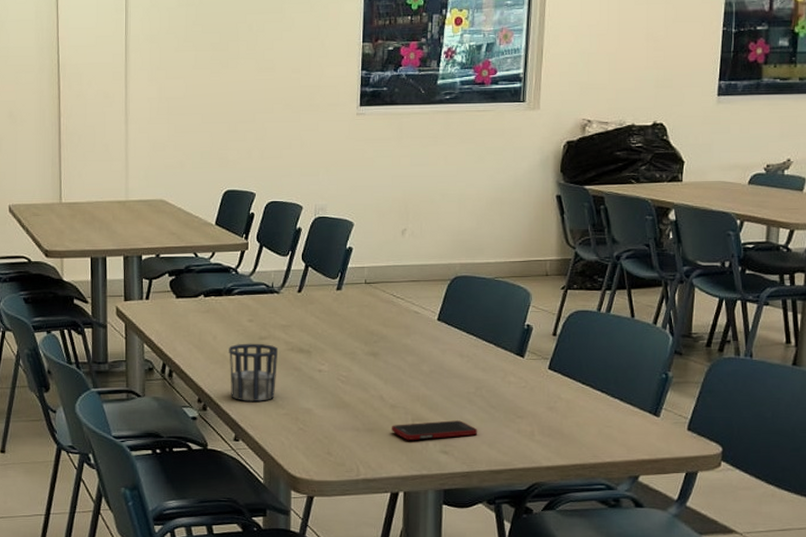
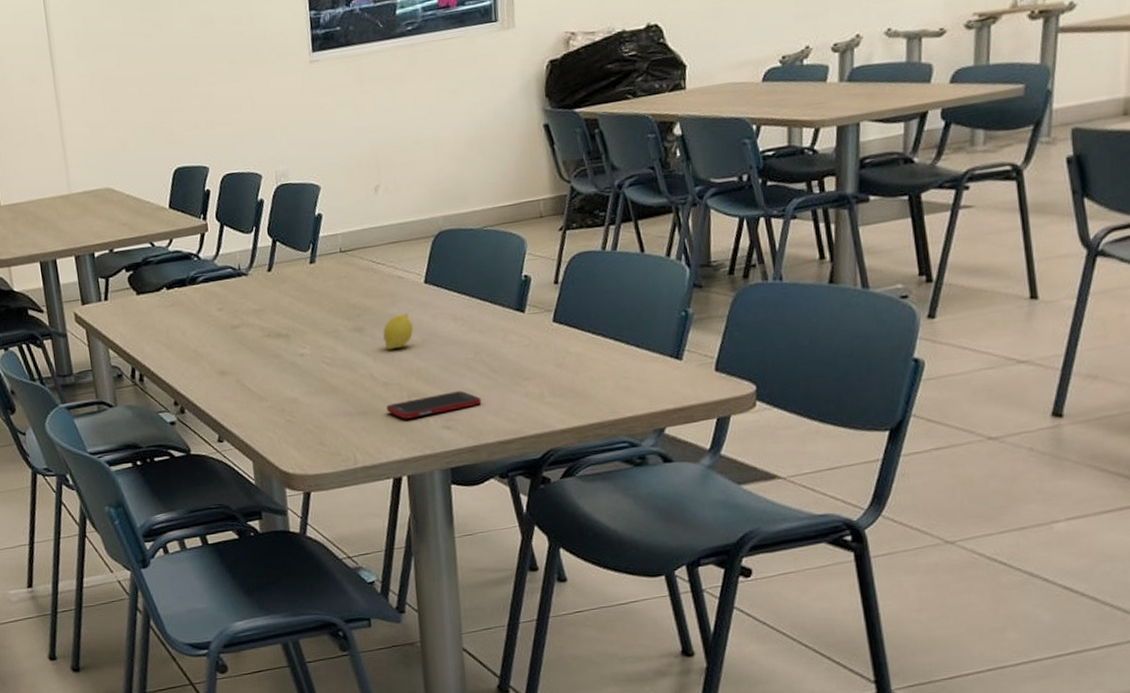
cup: present [229,343,279,401] -> none [200,333,256,399]
fruit: none [396,345,423,376] -> present [383,313,414,350]

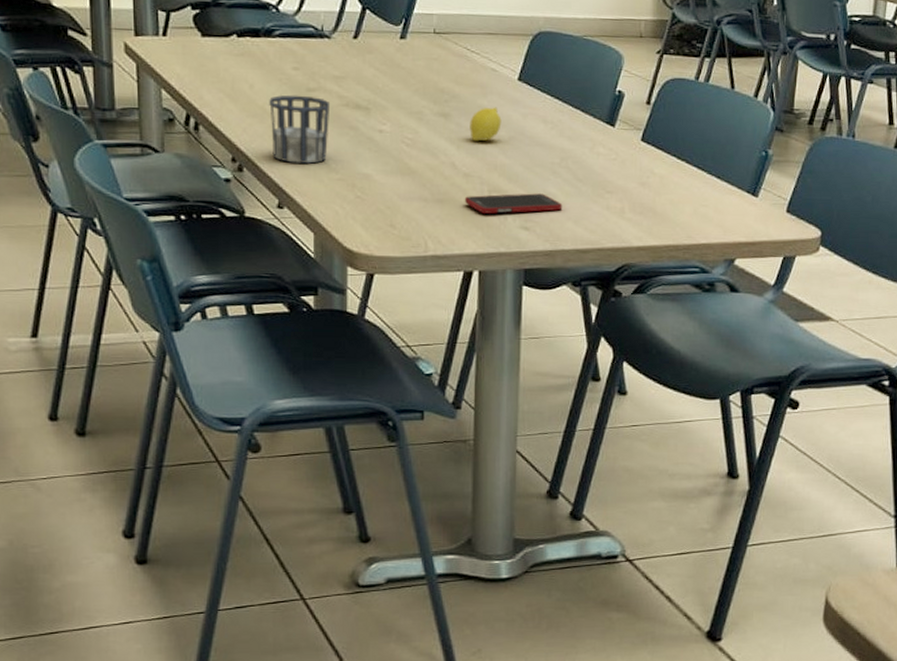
cup: none [200,333,256,399] -> present [269,95,331,164]

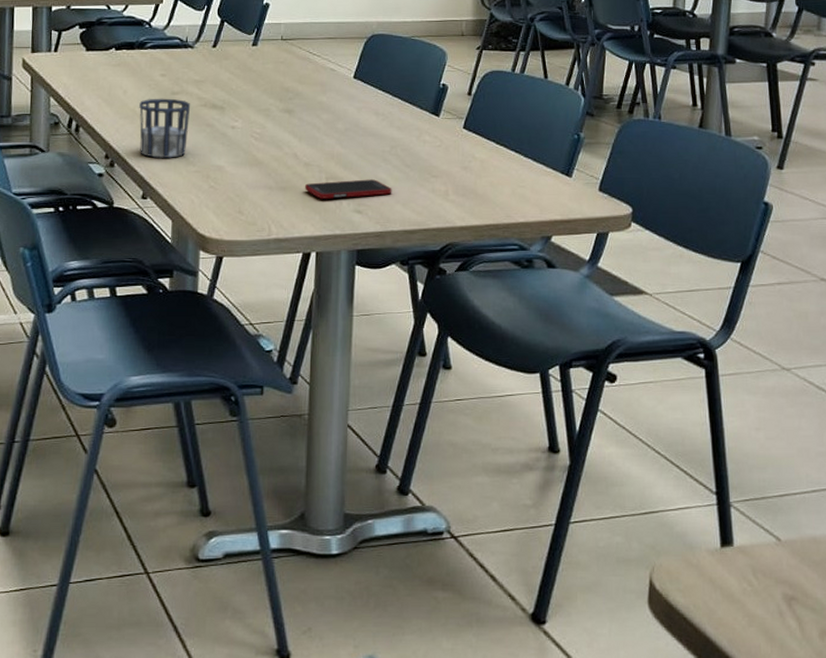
fruit: present [470,107,502,142] -> none [310,102,339,134]

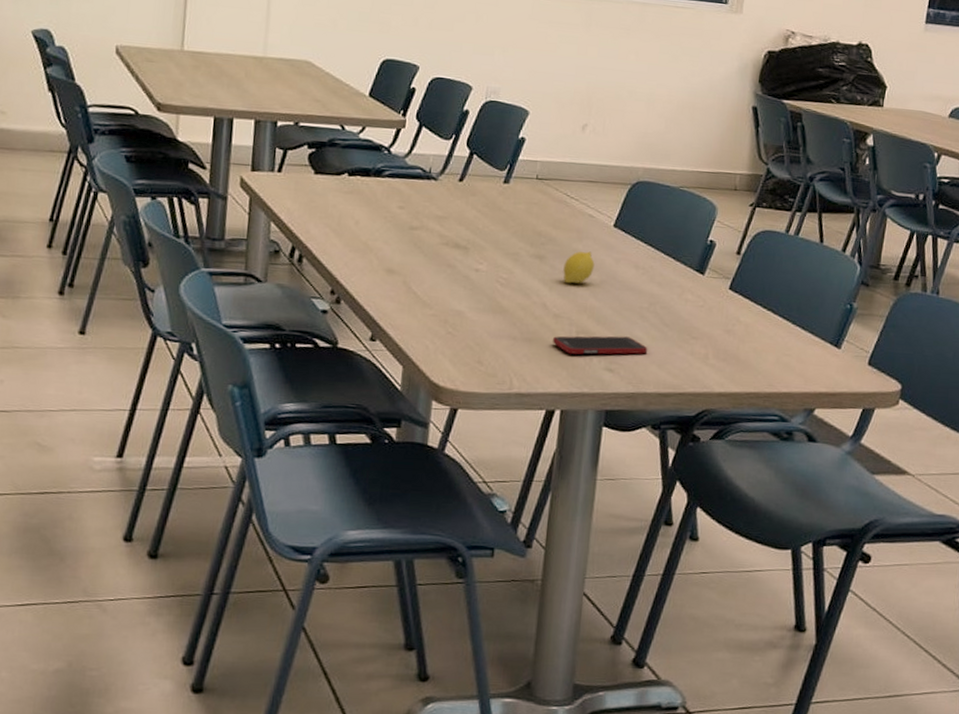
cup: present [139,98,191,158] -> none [370,232,431,299]
fruit: none [310,102,339,134] -> present [563,251,595,284]

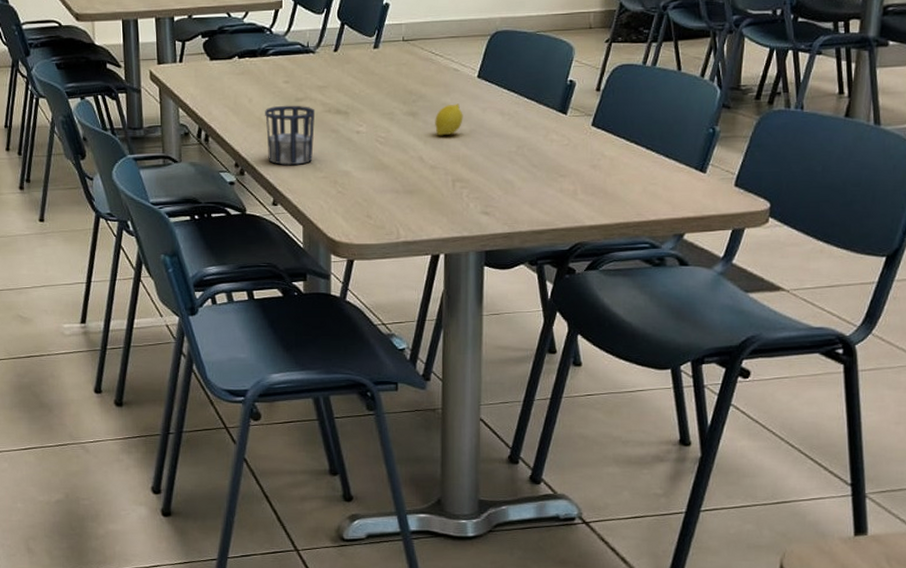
cup: none [370,232,431,299] -> present [265,105,316,165]
cell phone: present [552,336,648,355] -> none [431,180,520,201]

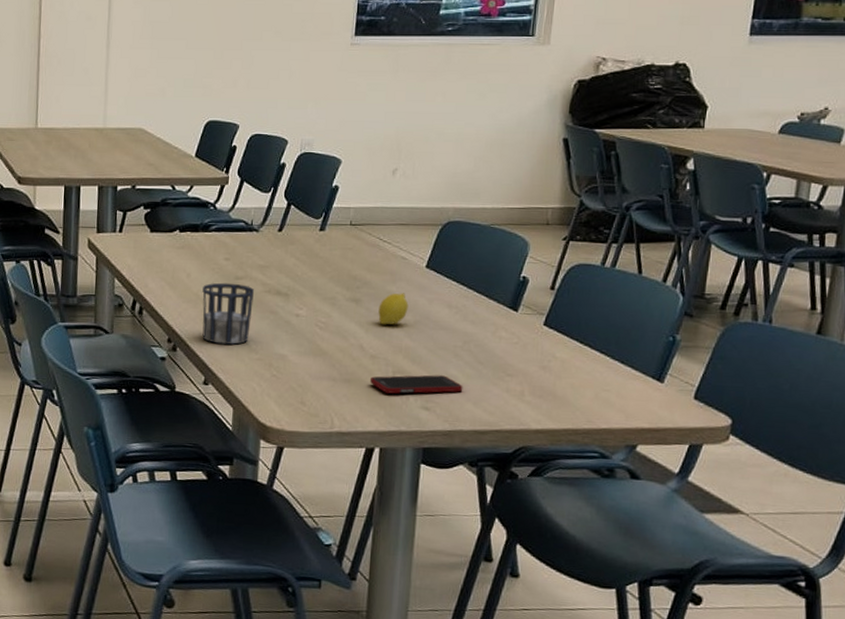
cell phone: none [431,180,520,201] -> present [369,375,463,394]

